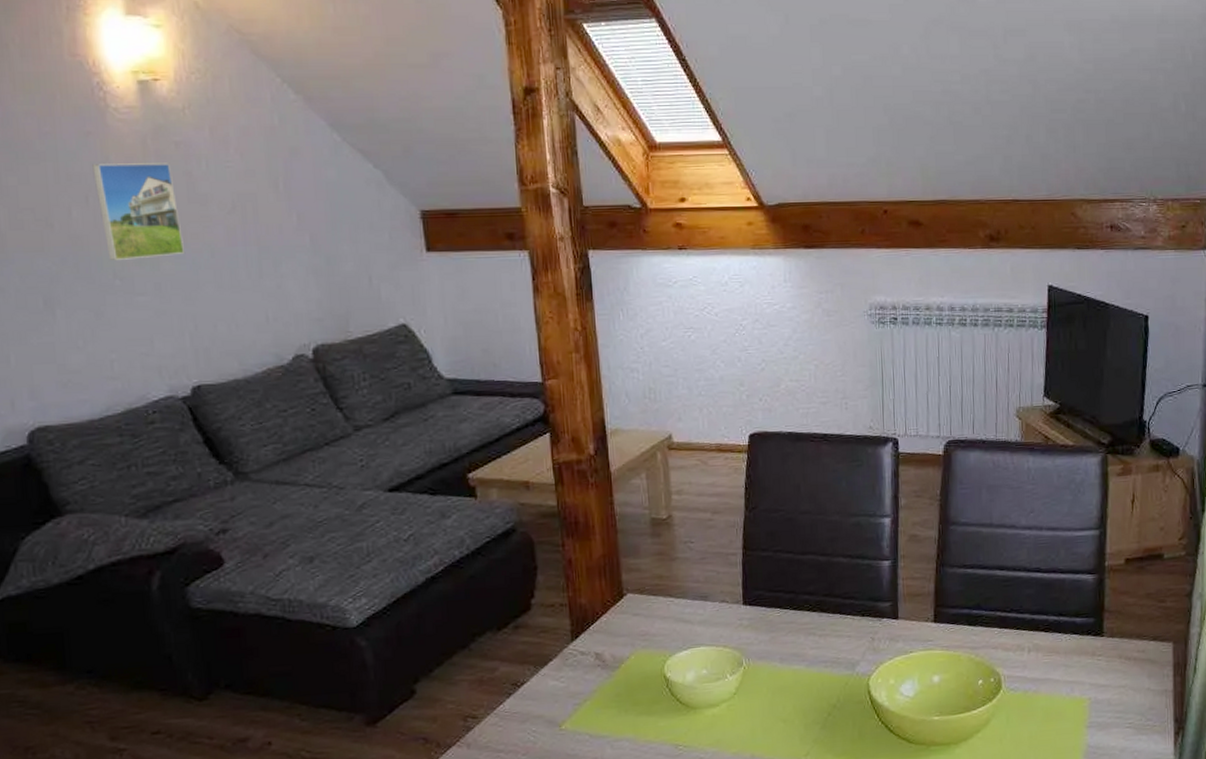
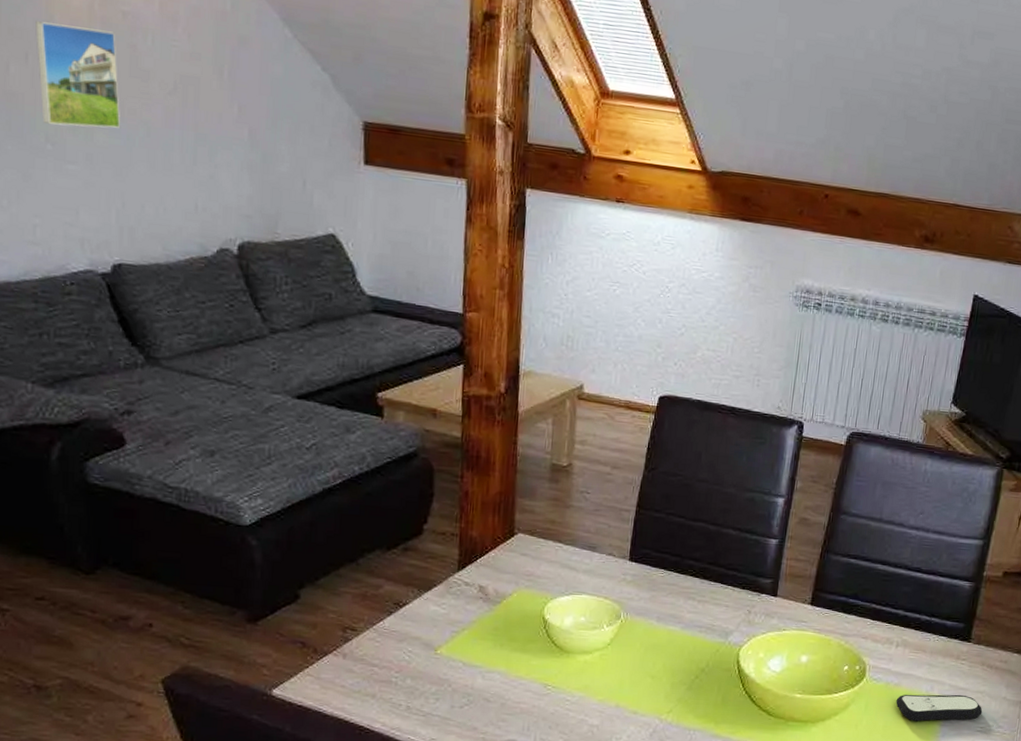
remote control: none [1037,692,1128,727] -> present [896,694,983,722]

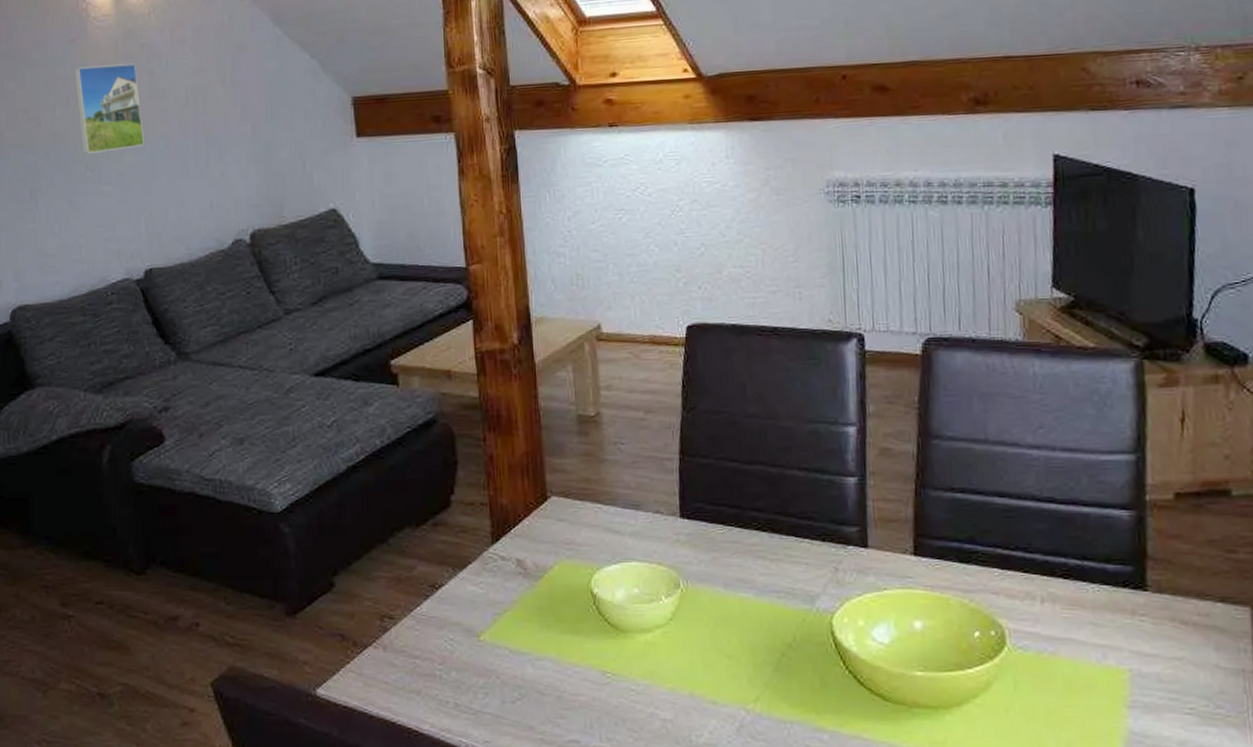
remote control: present [896,694,983,722] -> none [1056,663,1188,703]

